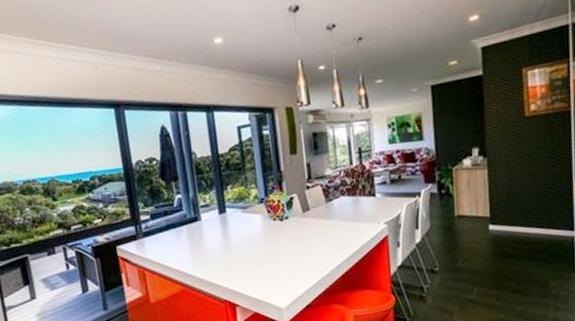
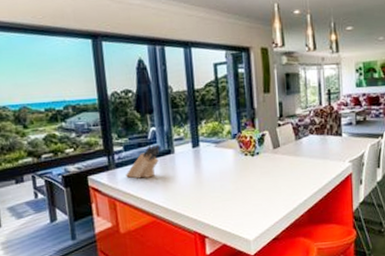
knife block: none [153,211,186,247] -> present [126,144,160,179]

